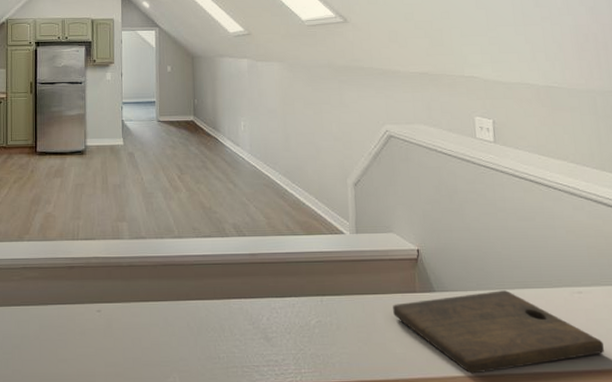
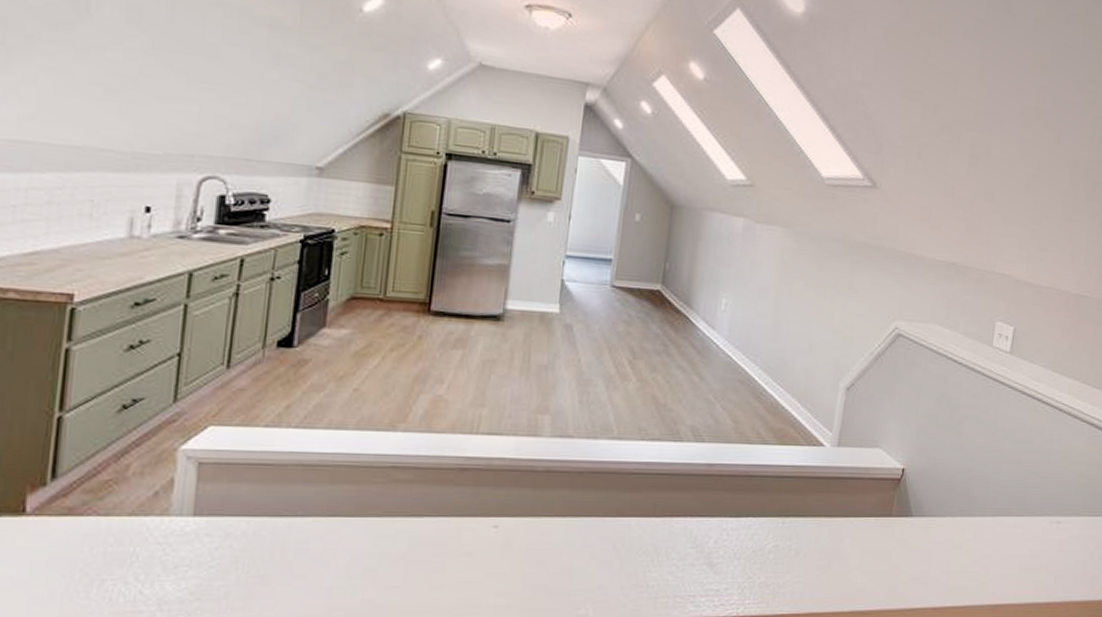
cutting board: present [393,290,604,374] -> none [862,517,1069,606]

